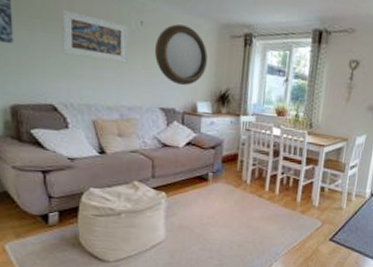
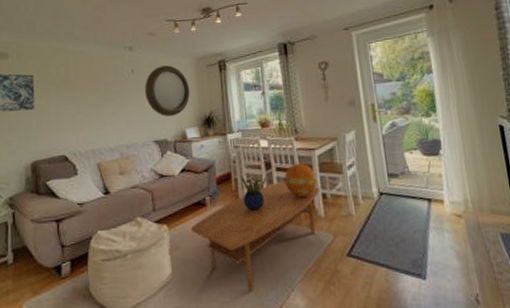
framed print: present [62,9,129,63] -> none [71,74,124,110]
coffee table: none [189,169,321,258] -> present [190,181,321,291]
potted plant: none [245,158,272,192] -> present [240,175,267,211]
decorative sphere: none [288,156,320,188] -> present [284,163,317,198]

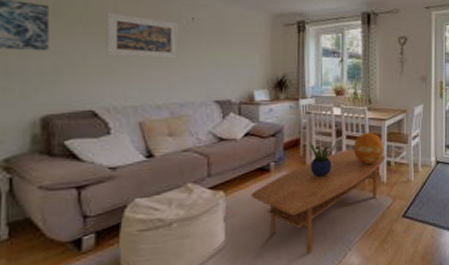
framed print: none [71,74,124,110] -> present [106,11,179,59]
home mirror: present [145,65,190,117] -> none [208,18,262,76]

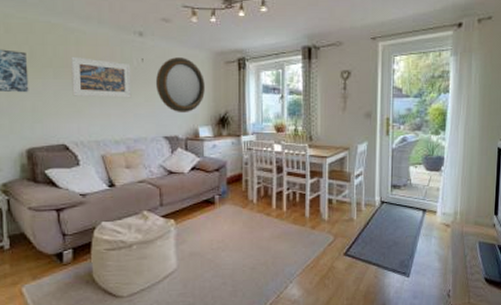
home mirror: none [208,18,262,76] -> present [156,57,205,114]
coffee table: present [250,148,386,254] -> none [198,185,327,282]
potted plant: present [309,142,336,177] -> none [251,177,277,211]
decorative sphere: present [353,132,384,165] -> none [294,169,325,201]

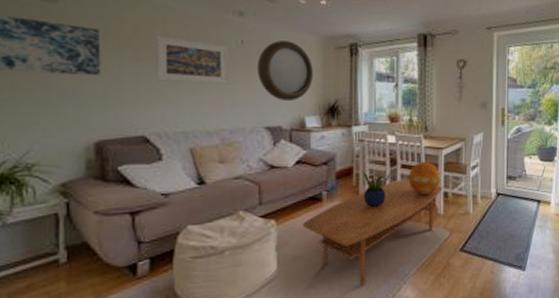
coffee table: none [198,185,327,282] -> present [302,178,443,286]
potted plant: none [251,177,277,211] -> present [362,171,390,207]
decorative sphere: none [294,169,325,201] -> present [408,161,441,195]

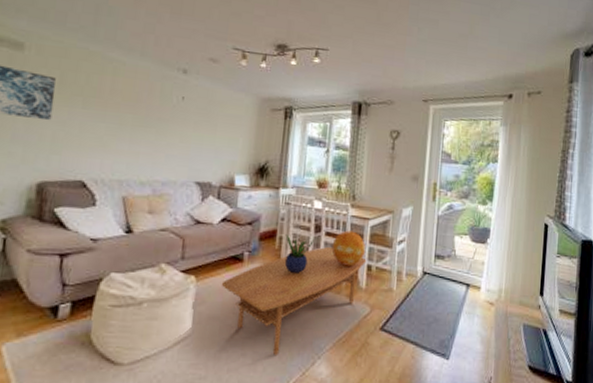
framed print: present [156,35,228,84] -> none [100,86,170,137]
home mirror: present [258,40,313,102] -> none [194,99,248,159]

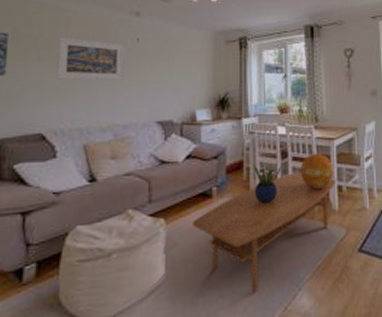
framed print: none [100,86,170,137] -> present [56,36,125,81]

